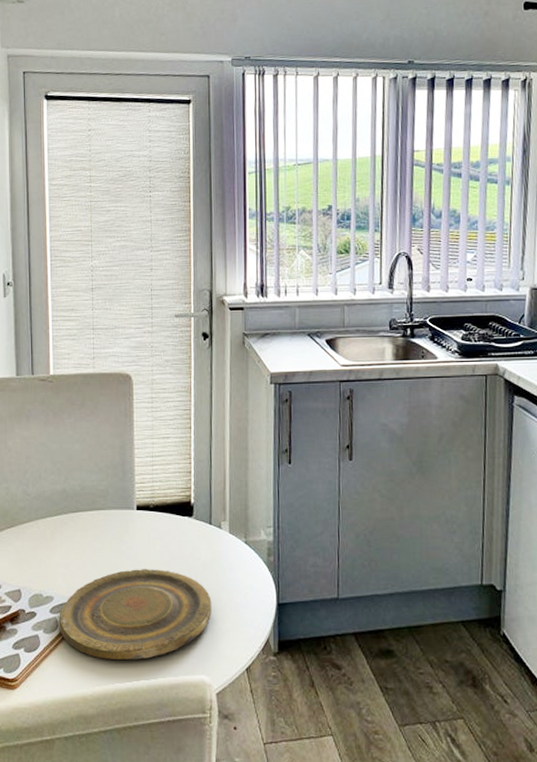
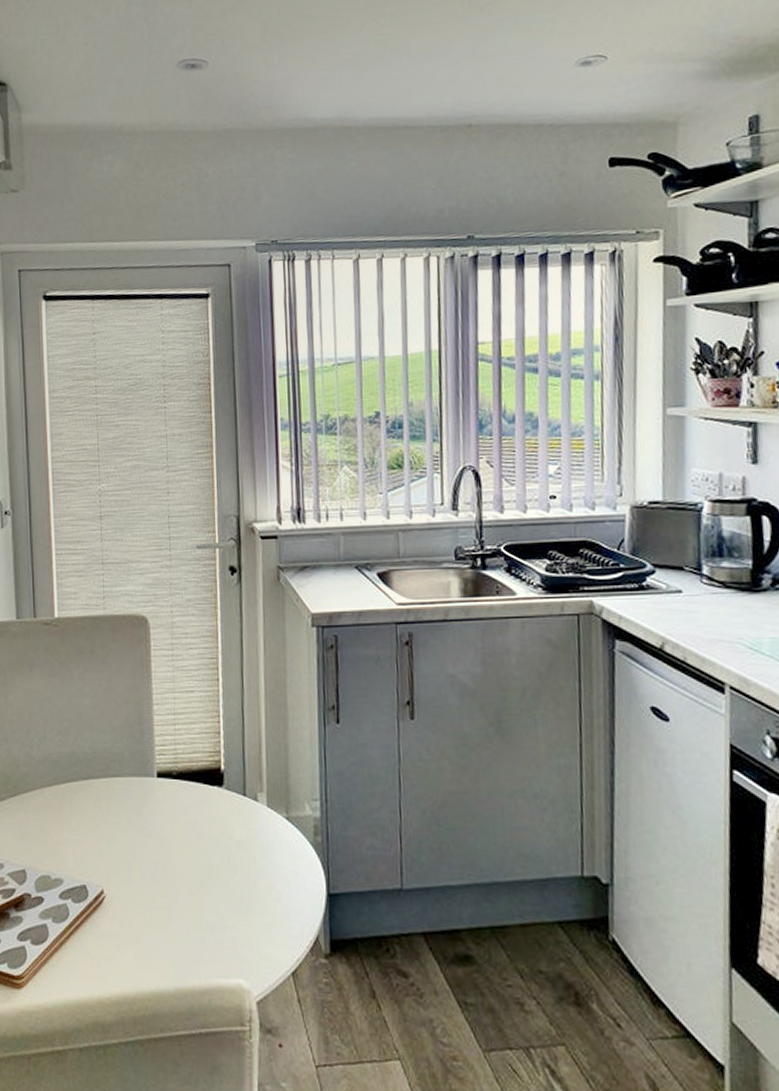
plate: present [59,569,212,660] -> none [69,848,249,958]

